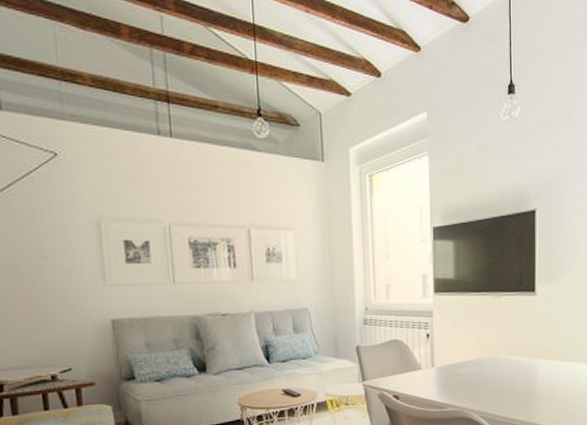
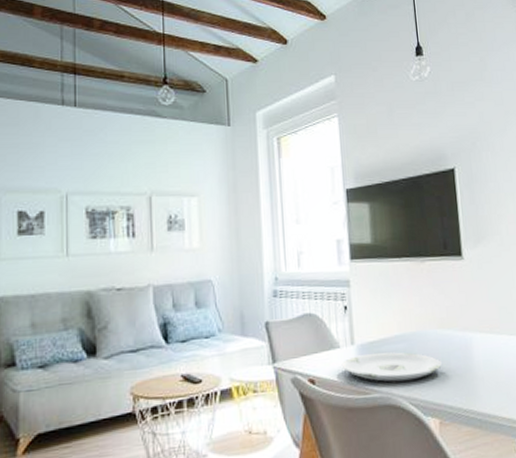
plate: none [422,374,509,399] -> present [341,352,442,382]

